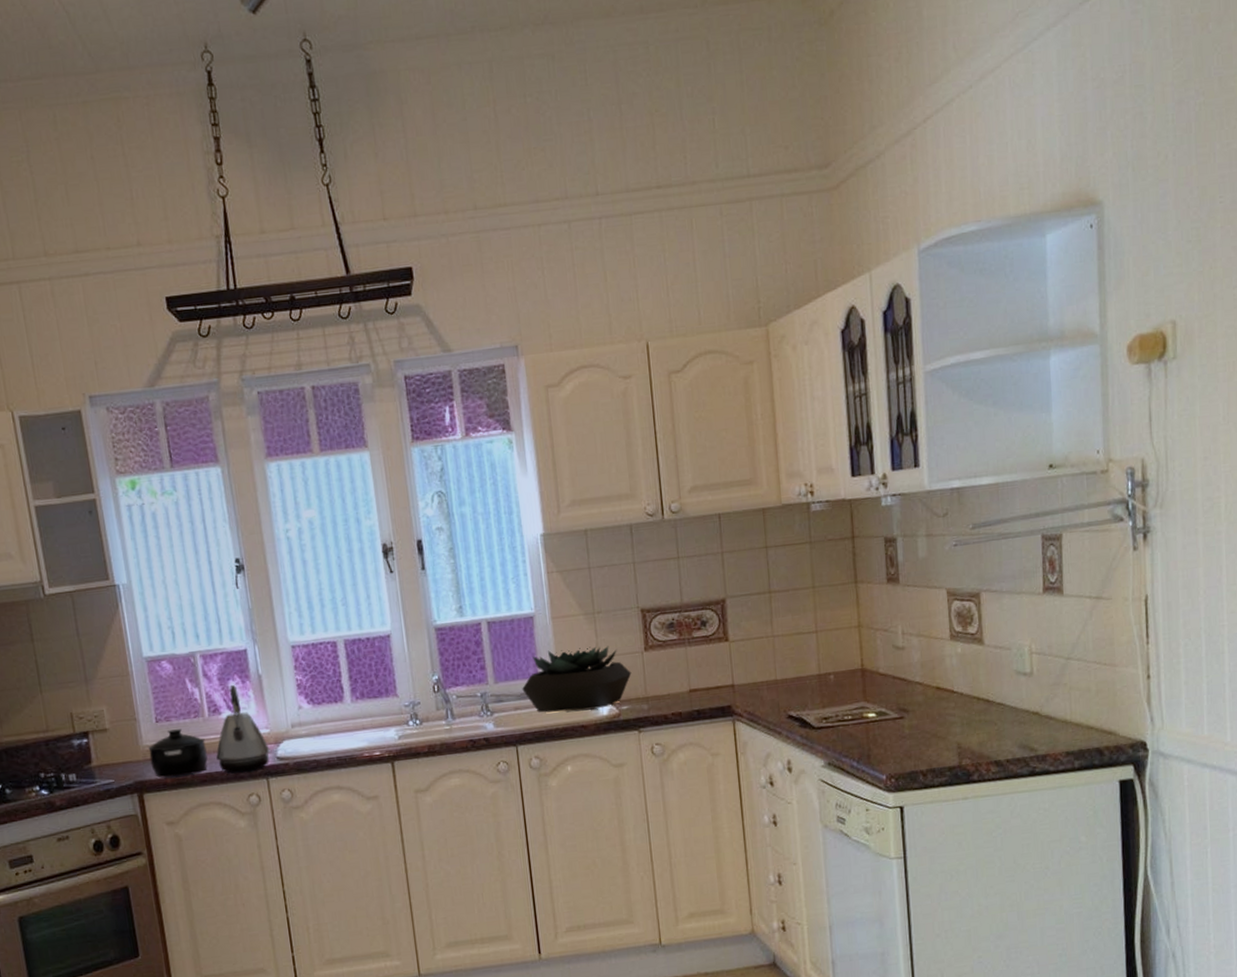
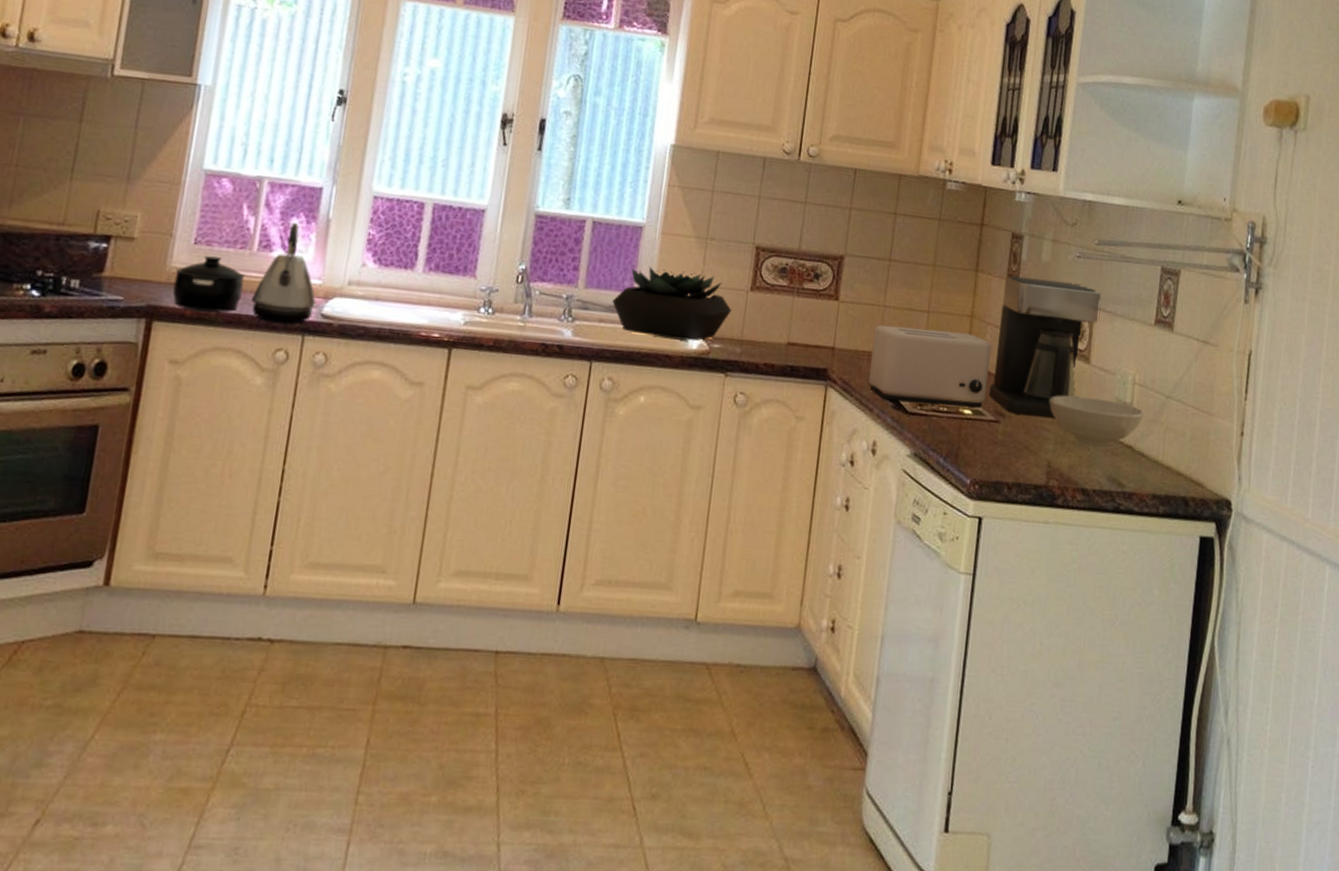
toaster: none [768,643,887,722] -> present [868,324,992,409]
coffee maker: none [885,571,987,709] -> present [989,276,1102,419]
bowl: none [949,674,1046,722] -> present [1049,395,1144,448]

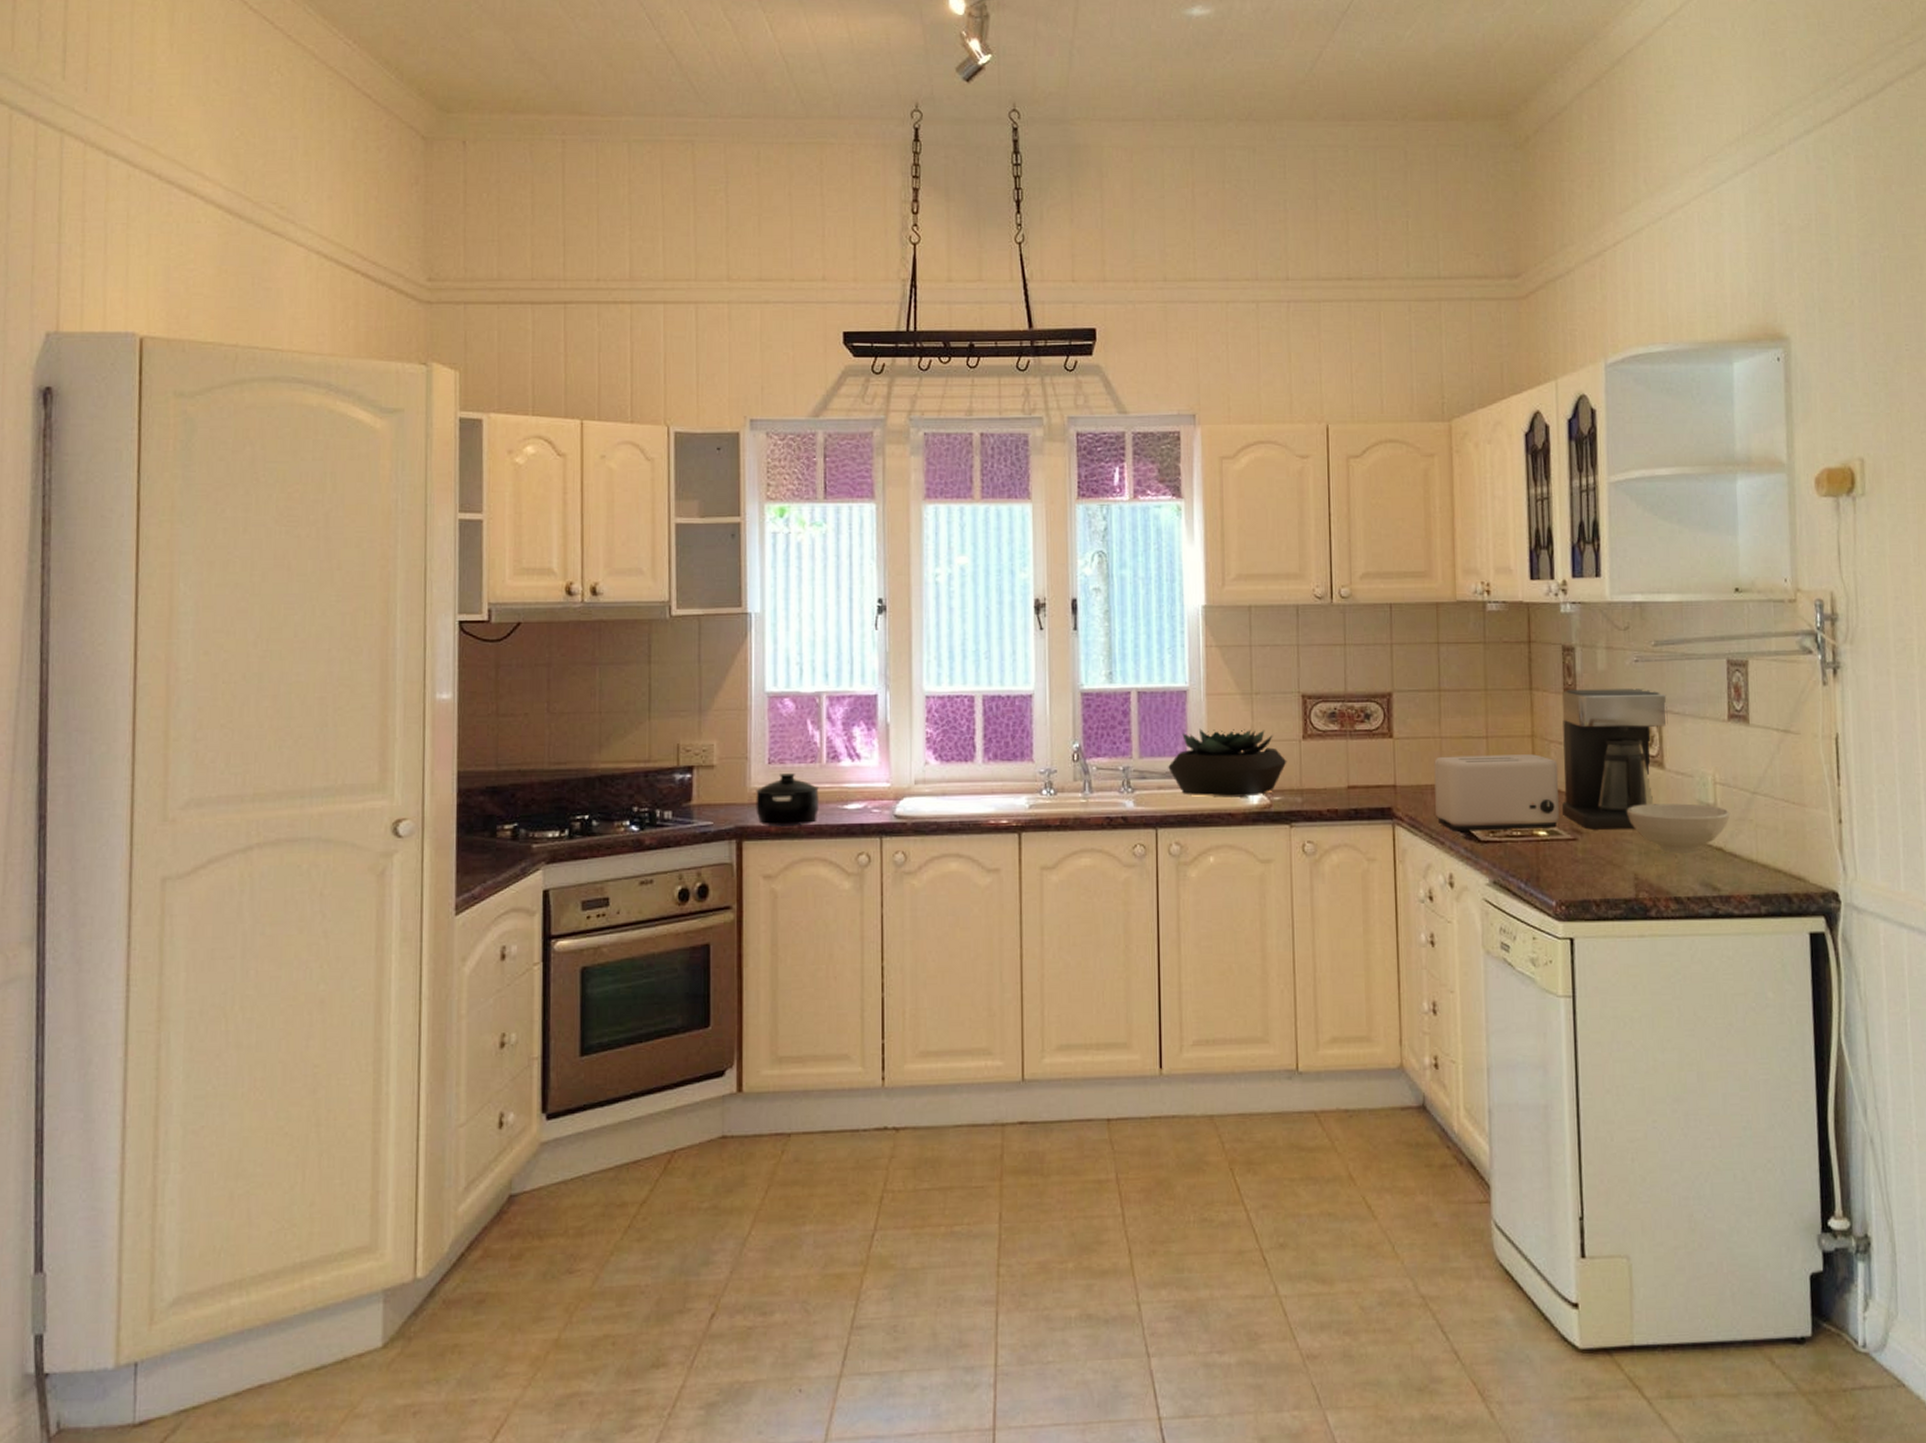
kettle: present [251,223,317,323] -> none [828,732,888,828]

